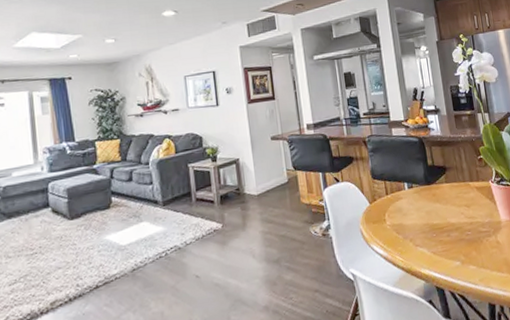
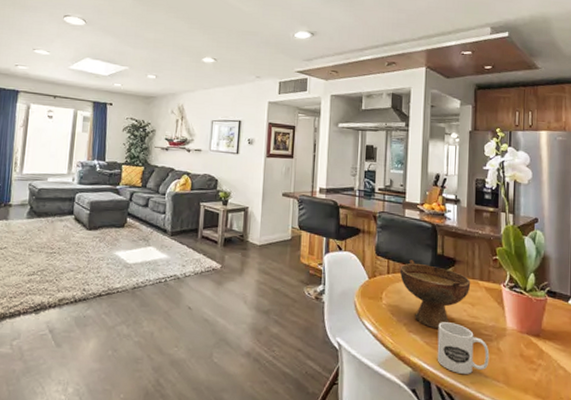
bowl: none [396,176,463,238] -> present [399,260,471,329]
mug: none [441,227,492,275] -> present [437,322,490,375]

